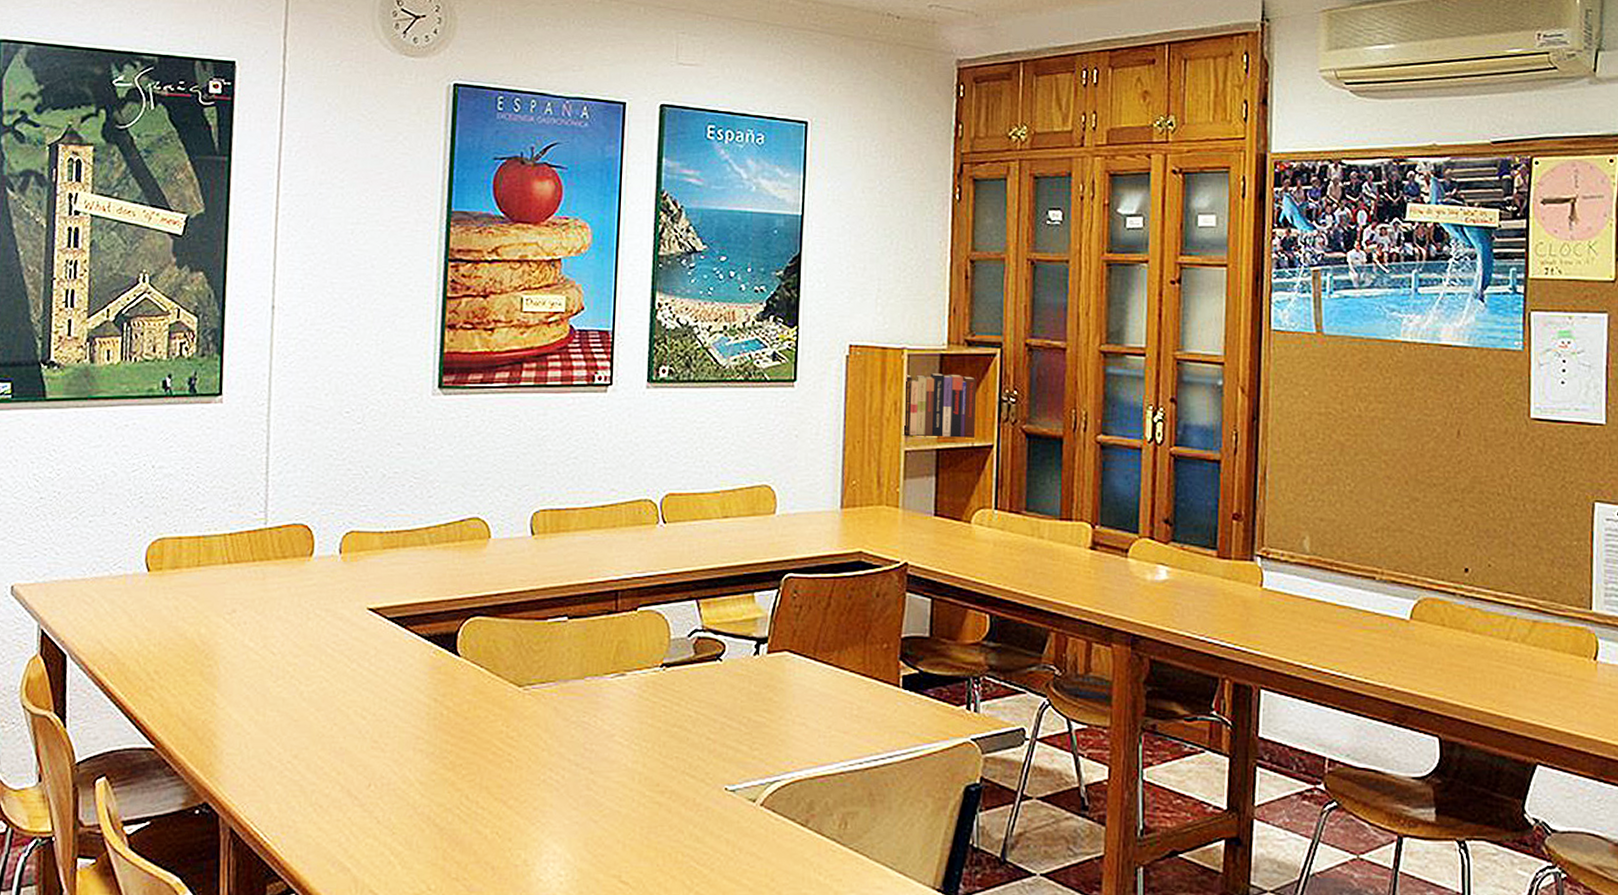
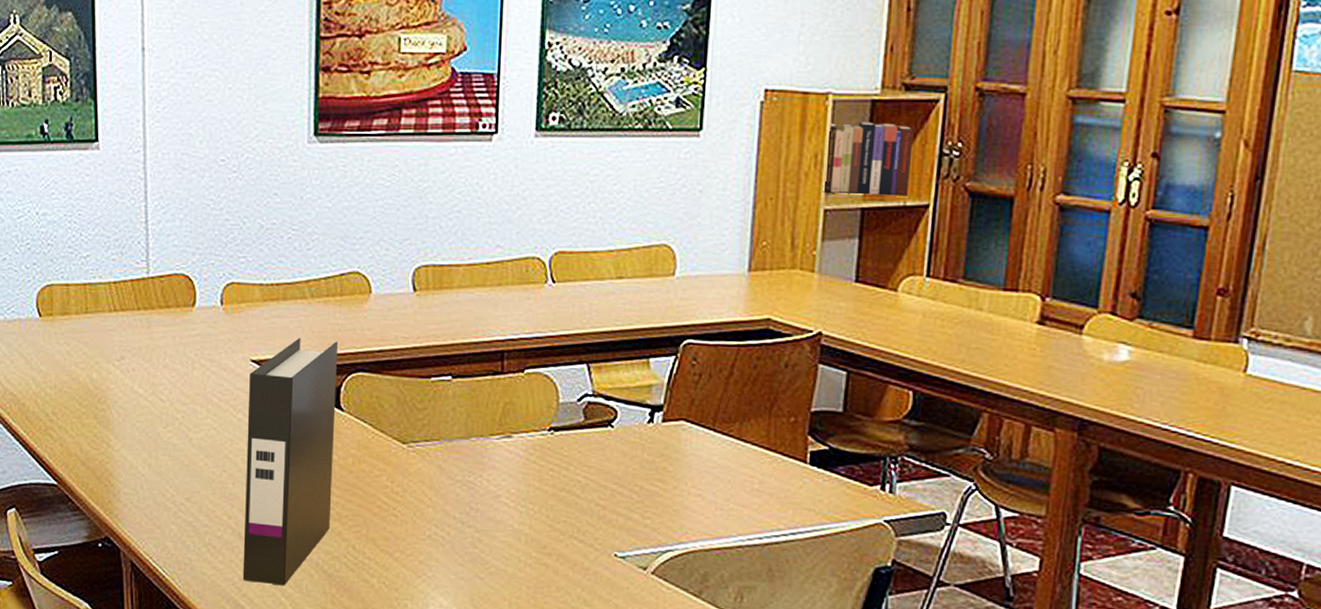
binder: none [349,583,456,842] -> present [242,337,338,585]

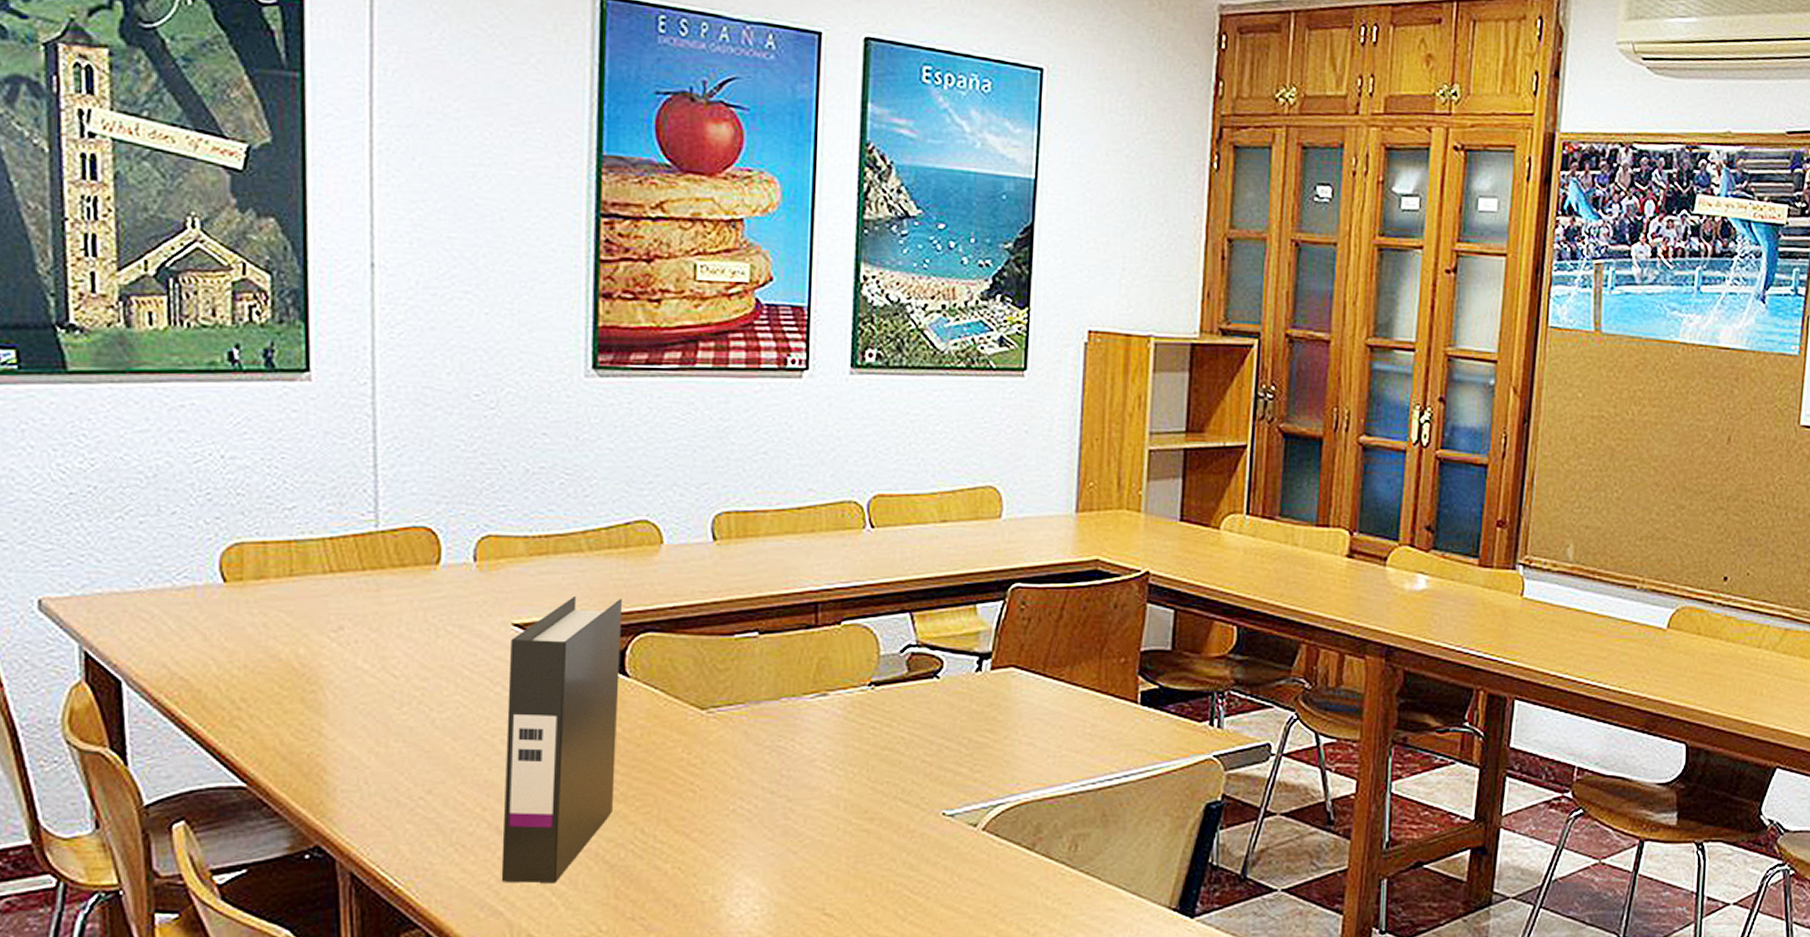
books: present [822,122,914,196] -> none [1146,365,1231,437]

